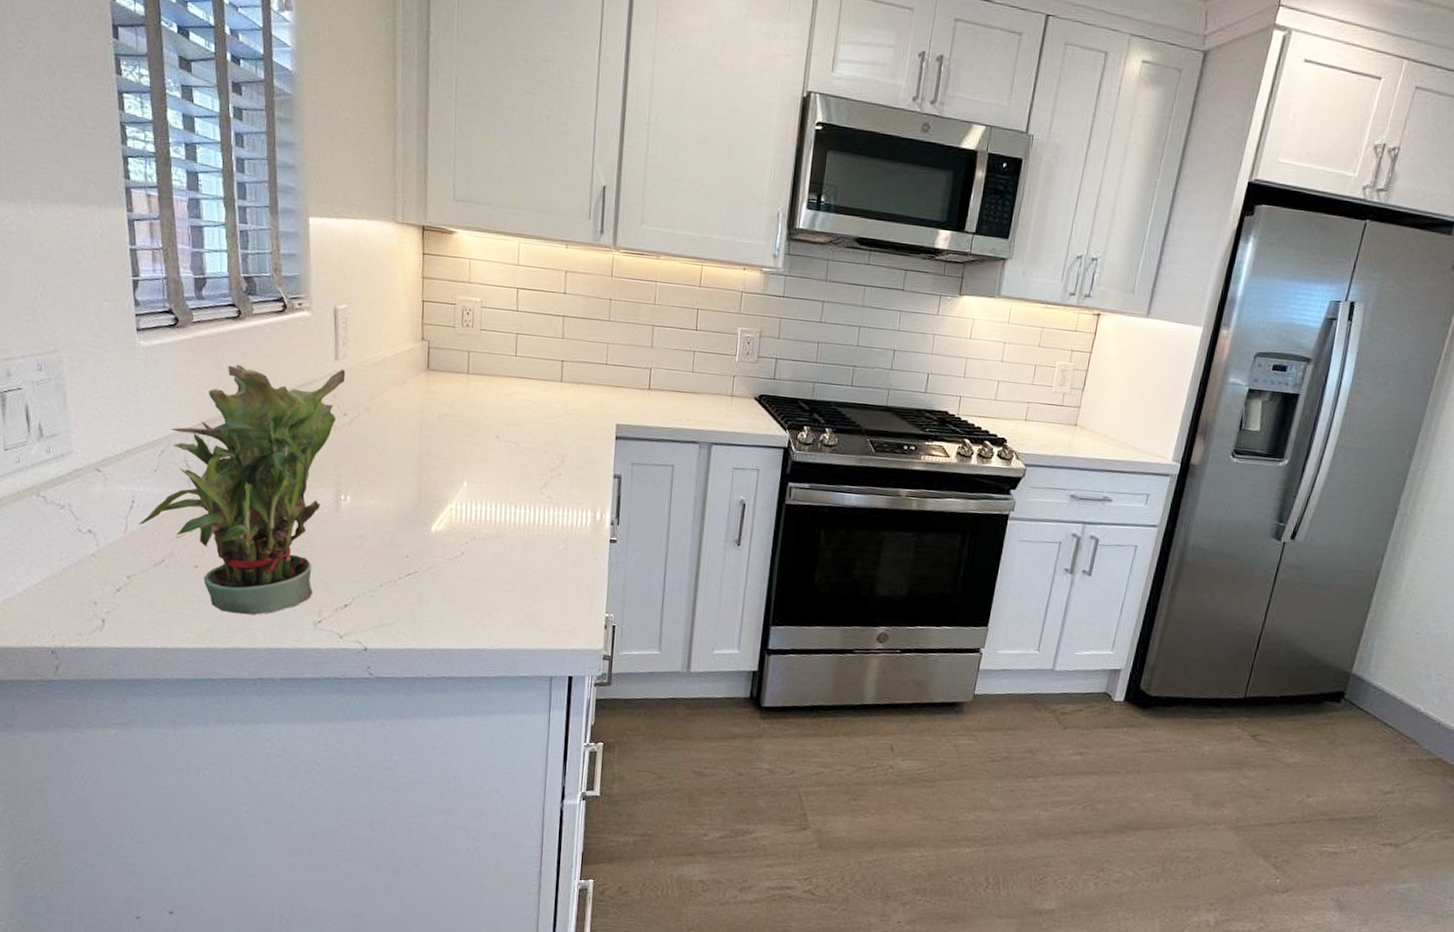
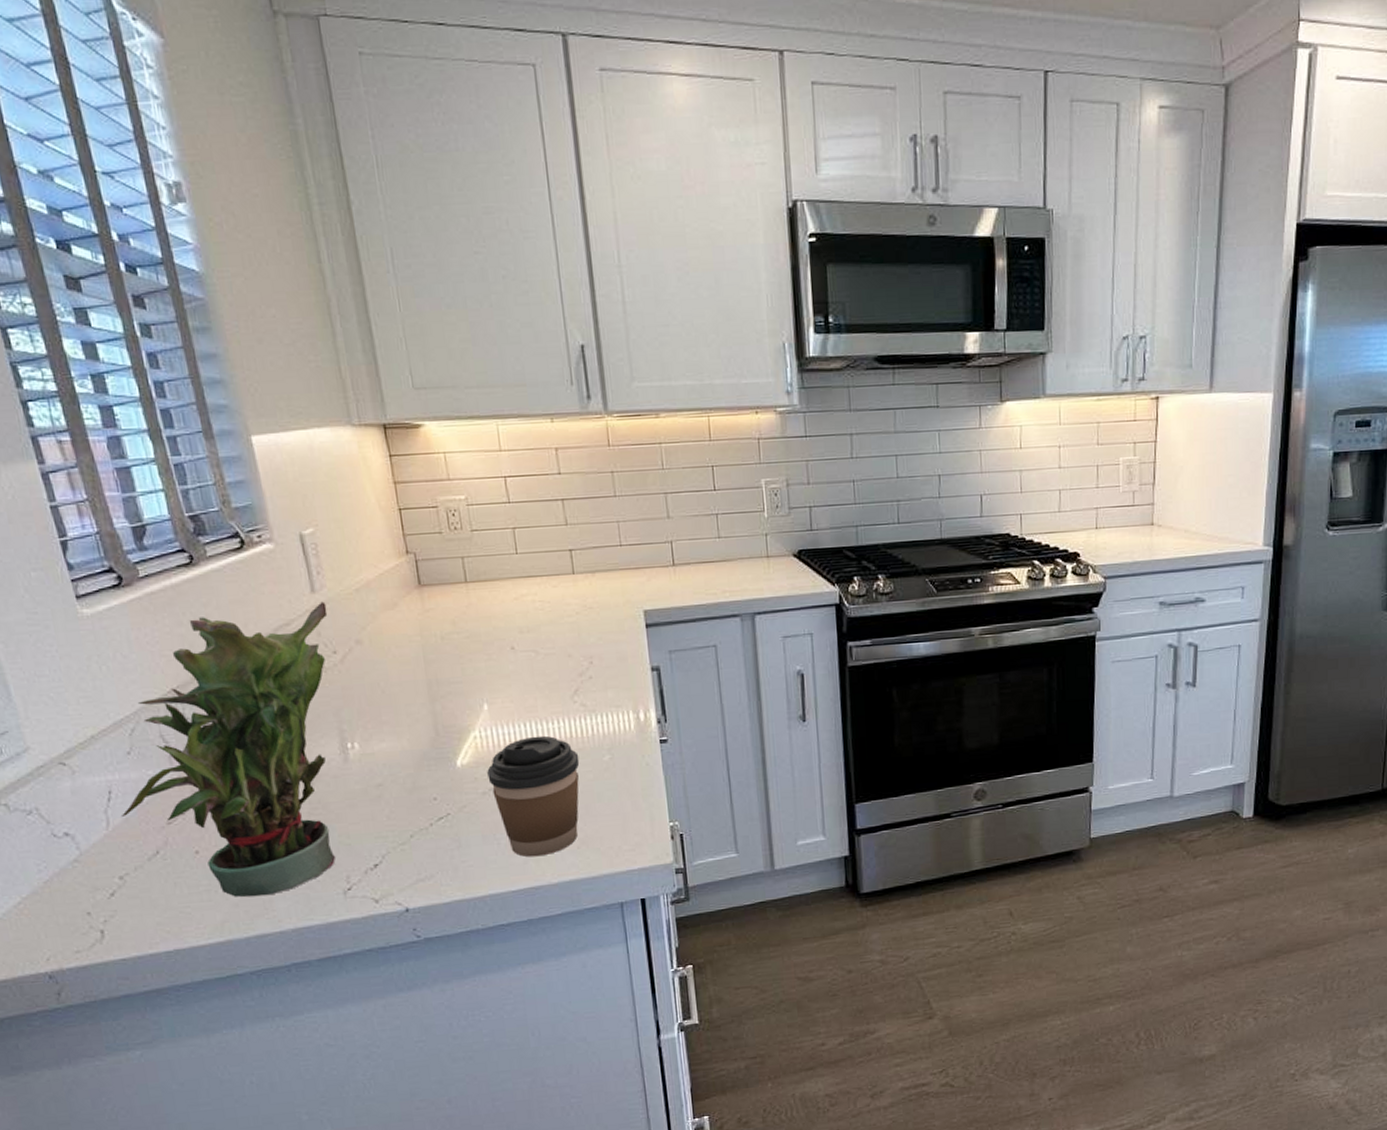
coffee cup: none [456,517,538,623] -> present [487,735,580,857]

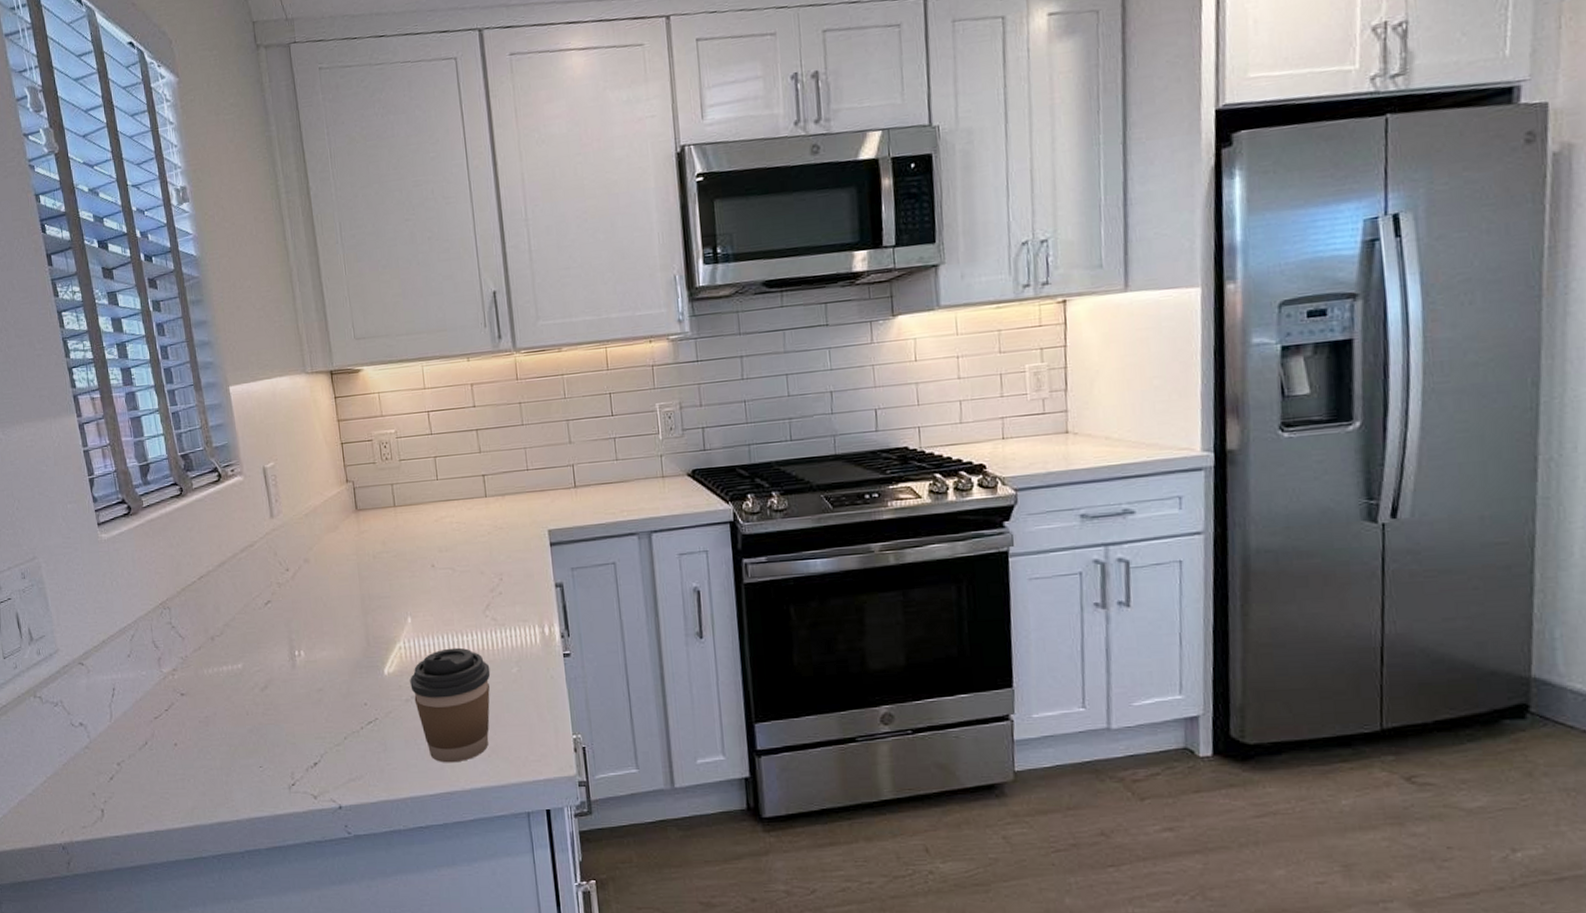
potted plant: present [120,601,336,898] -> none [121,525,283,787]

